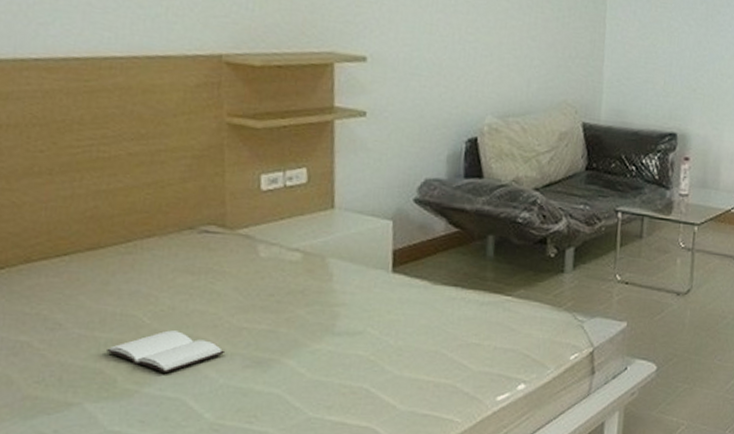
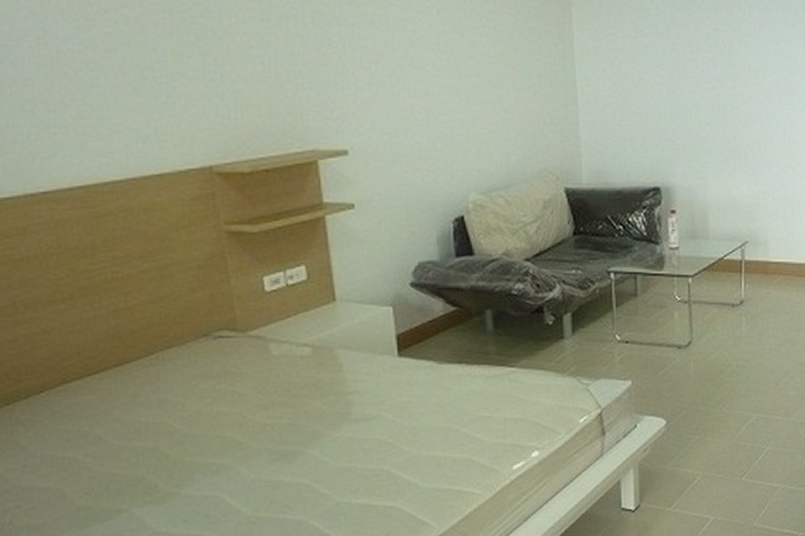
book: present [106,330,226,374] -> none [145,433,253,474]

